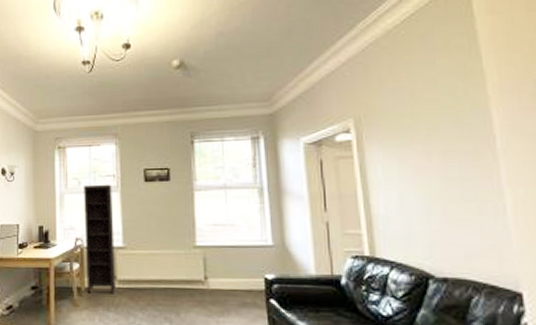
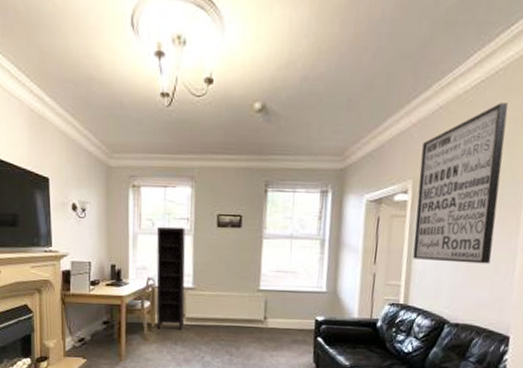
wall art: none [356,32,471,205] -> present [412,103,508,264]

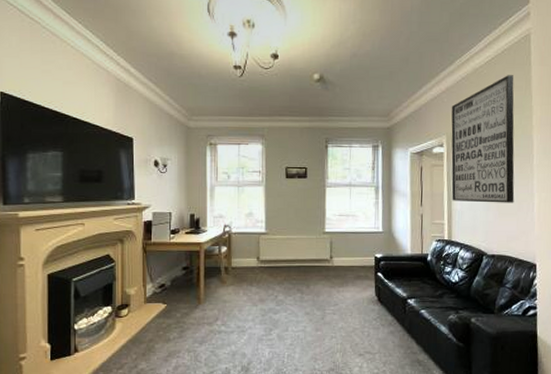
bookcase: present [156,226,186,330] -> none [232,178,259,272]

